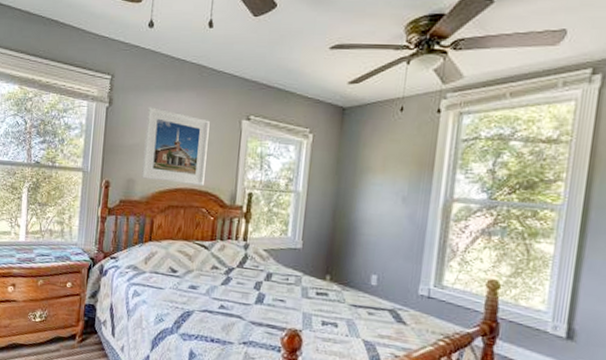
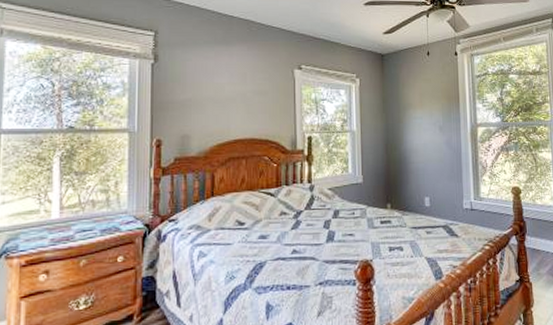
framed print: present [141,105,210,187] -> none [197,60,263,135]

